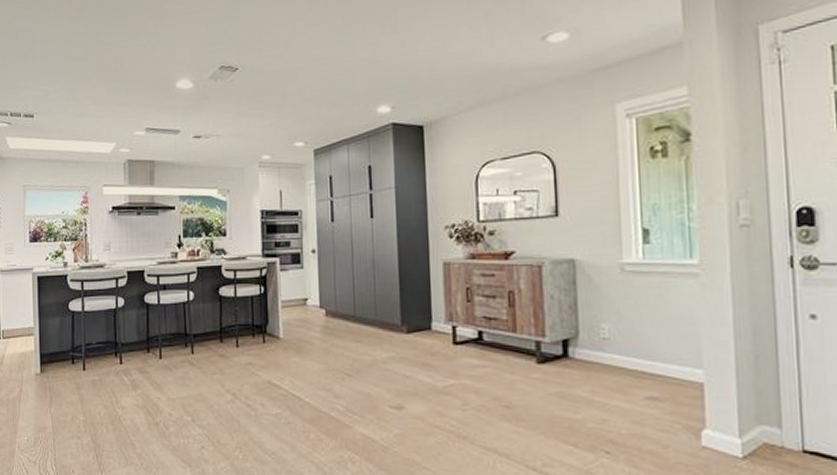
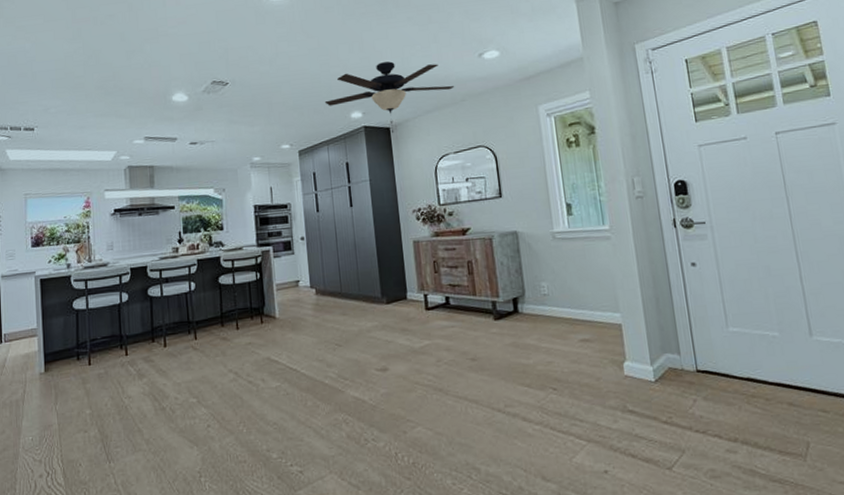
ceiling fan: none [347,45,508,132] -> present [324,61,455,133]

